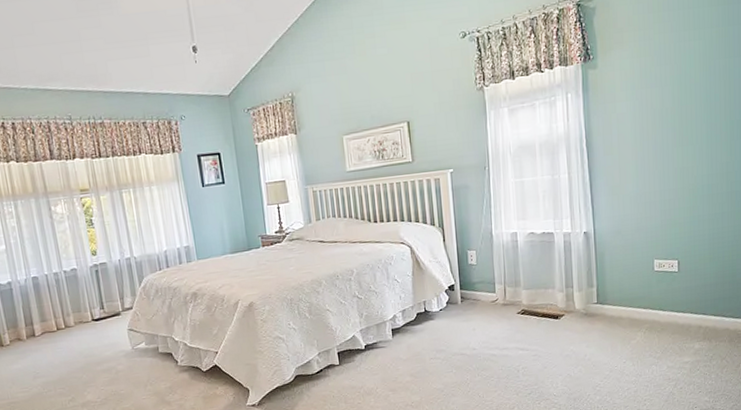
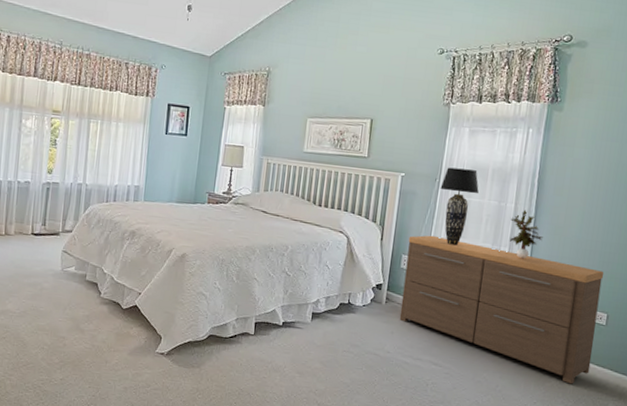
dresser: none [470,219,671,336] -> present [399,235,604,385]
table lamp: none [491,149,530,230] -> present [440,167,479,246]
potted plant: none [567,177,602,227] -> present [509,210,543,259]

